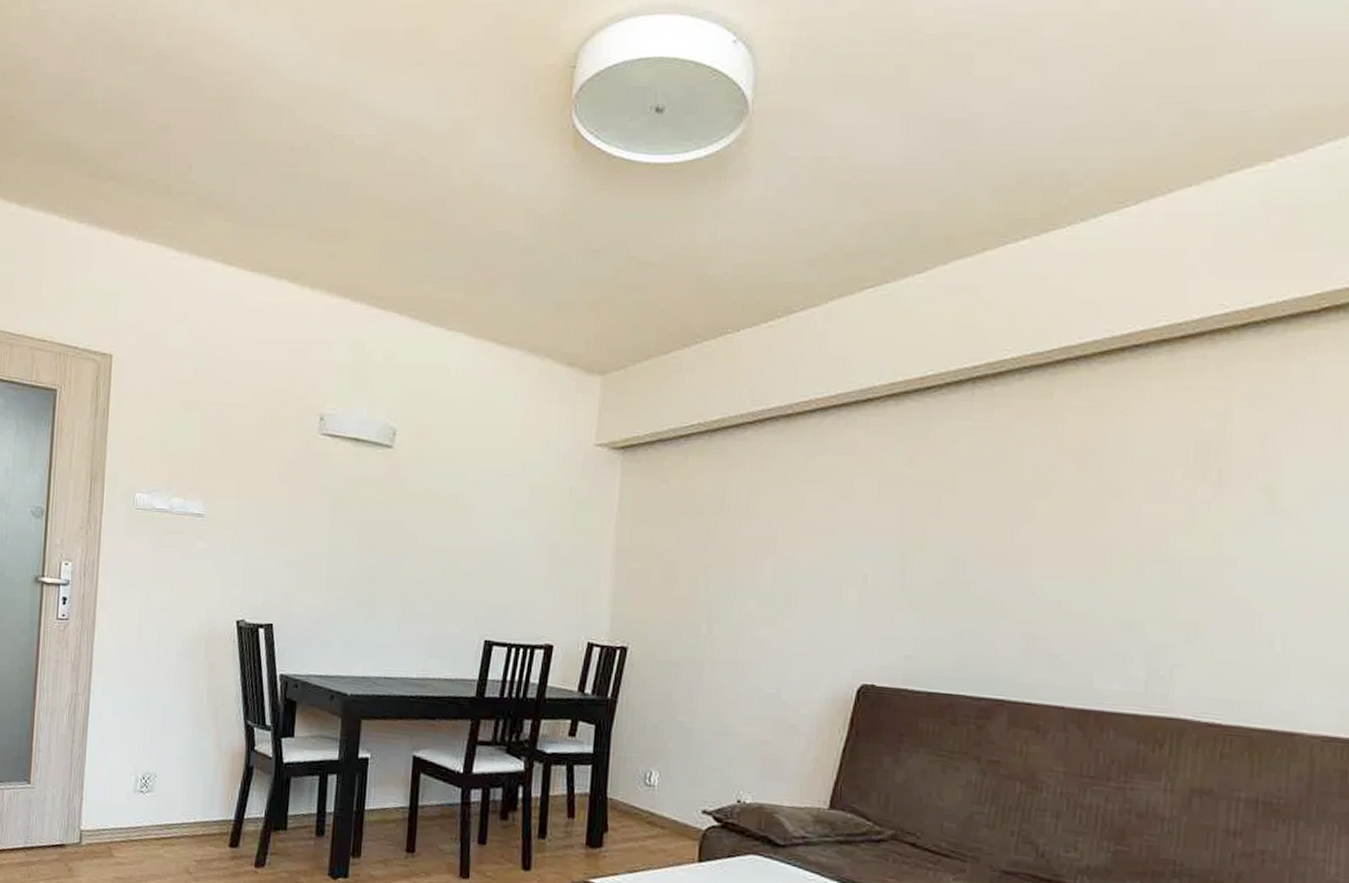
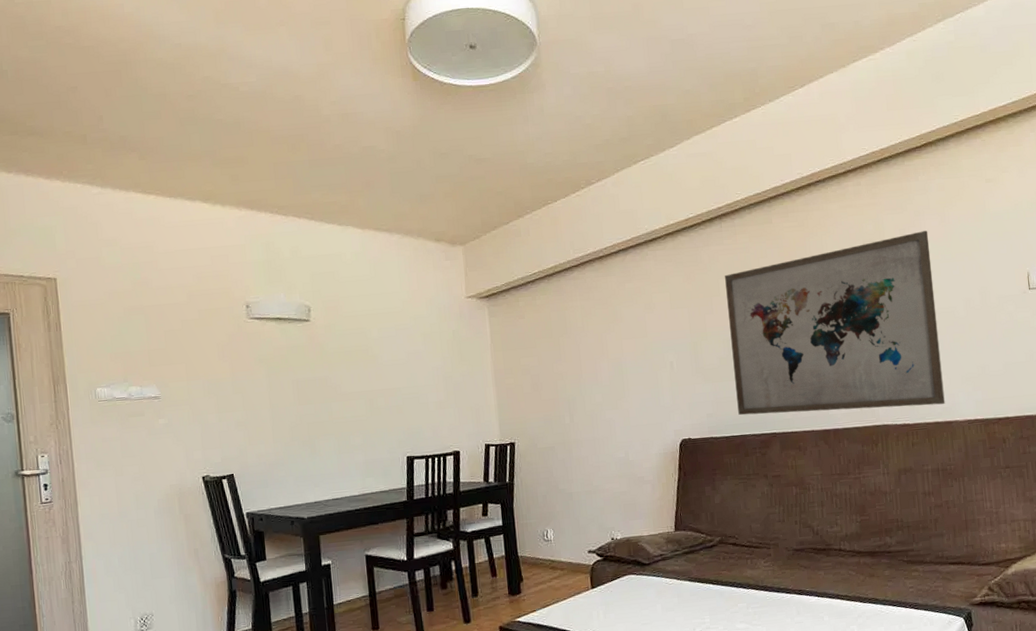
wall art: none [952,439,1308,705] -> present [725,231,945,416]

